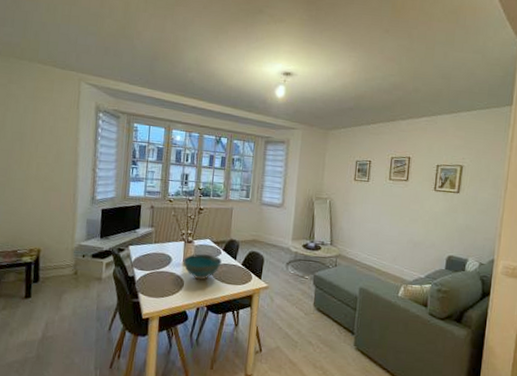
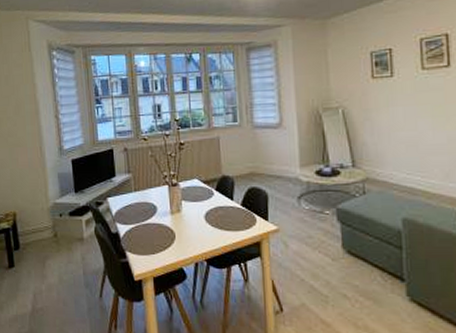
bowl: present [183,254,222,280] -> none [170,198,216,229]

